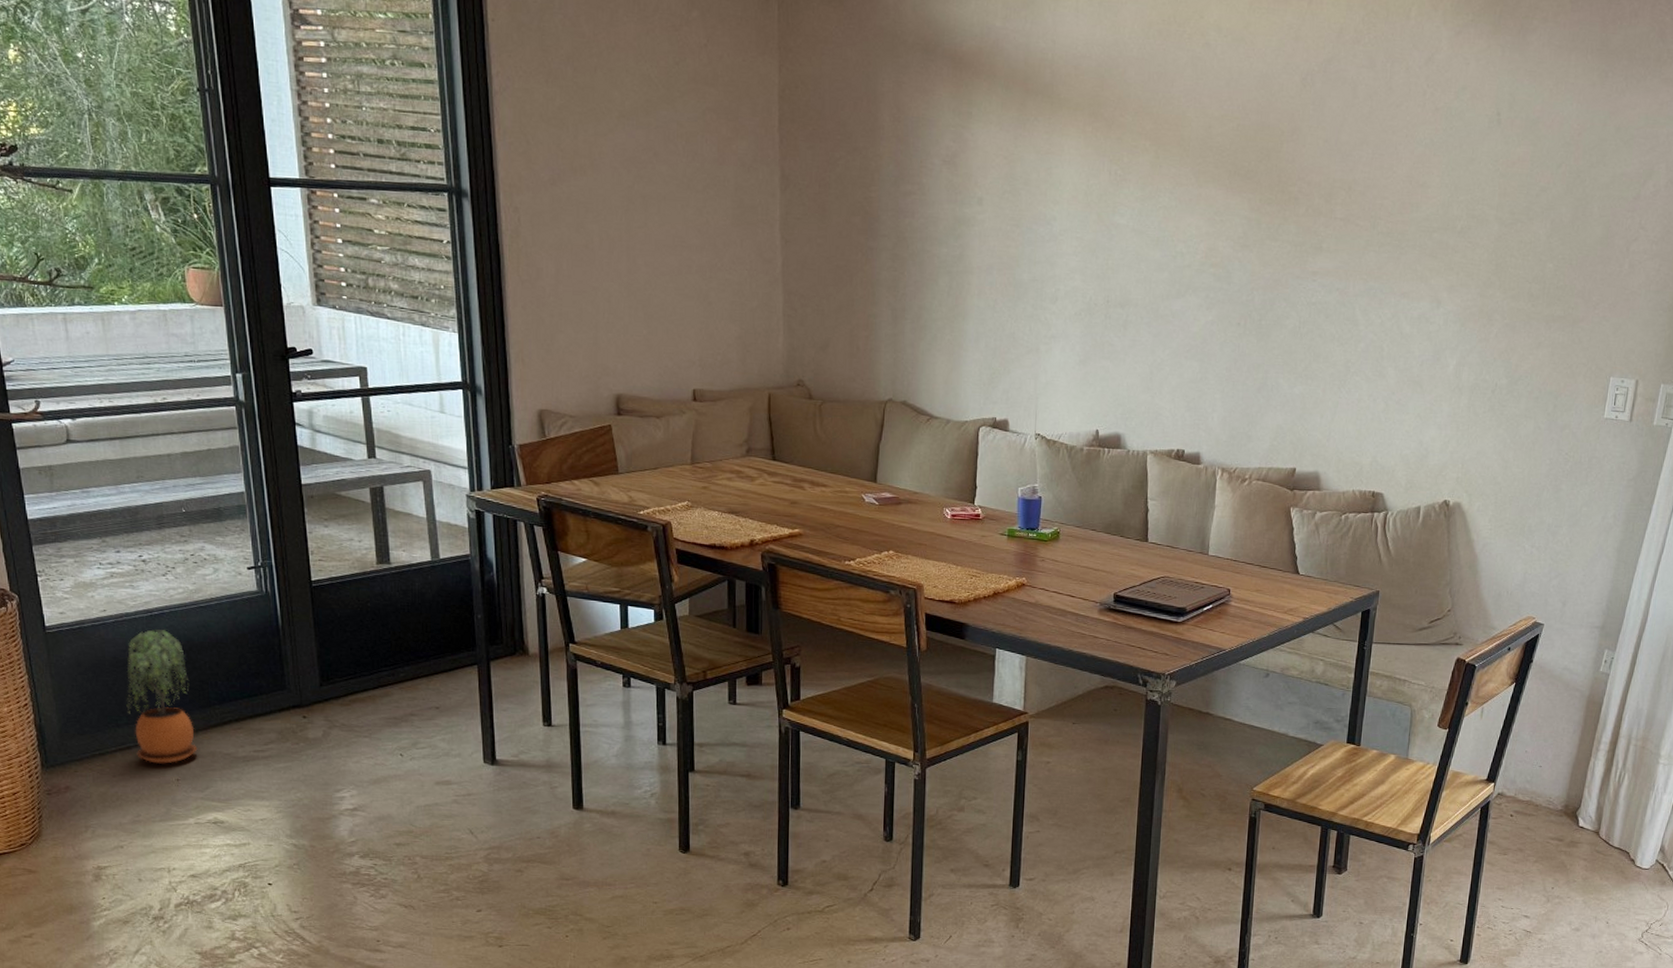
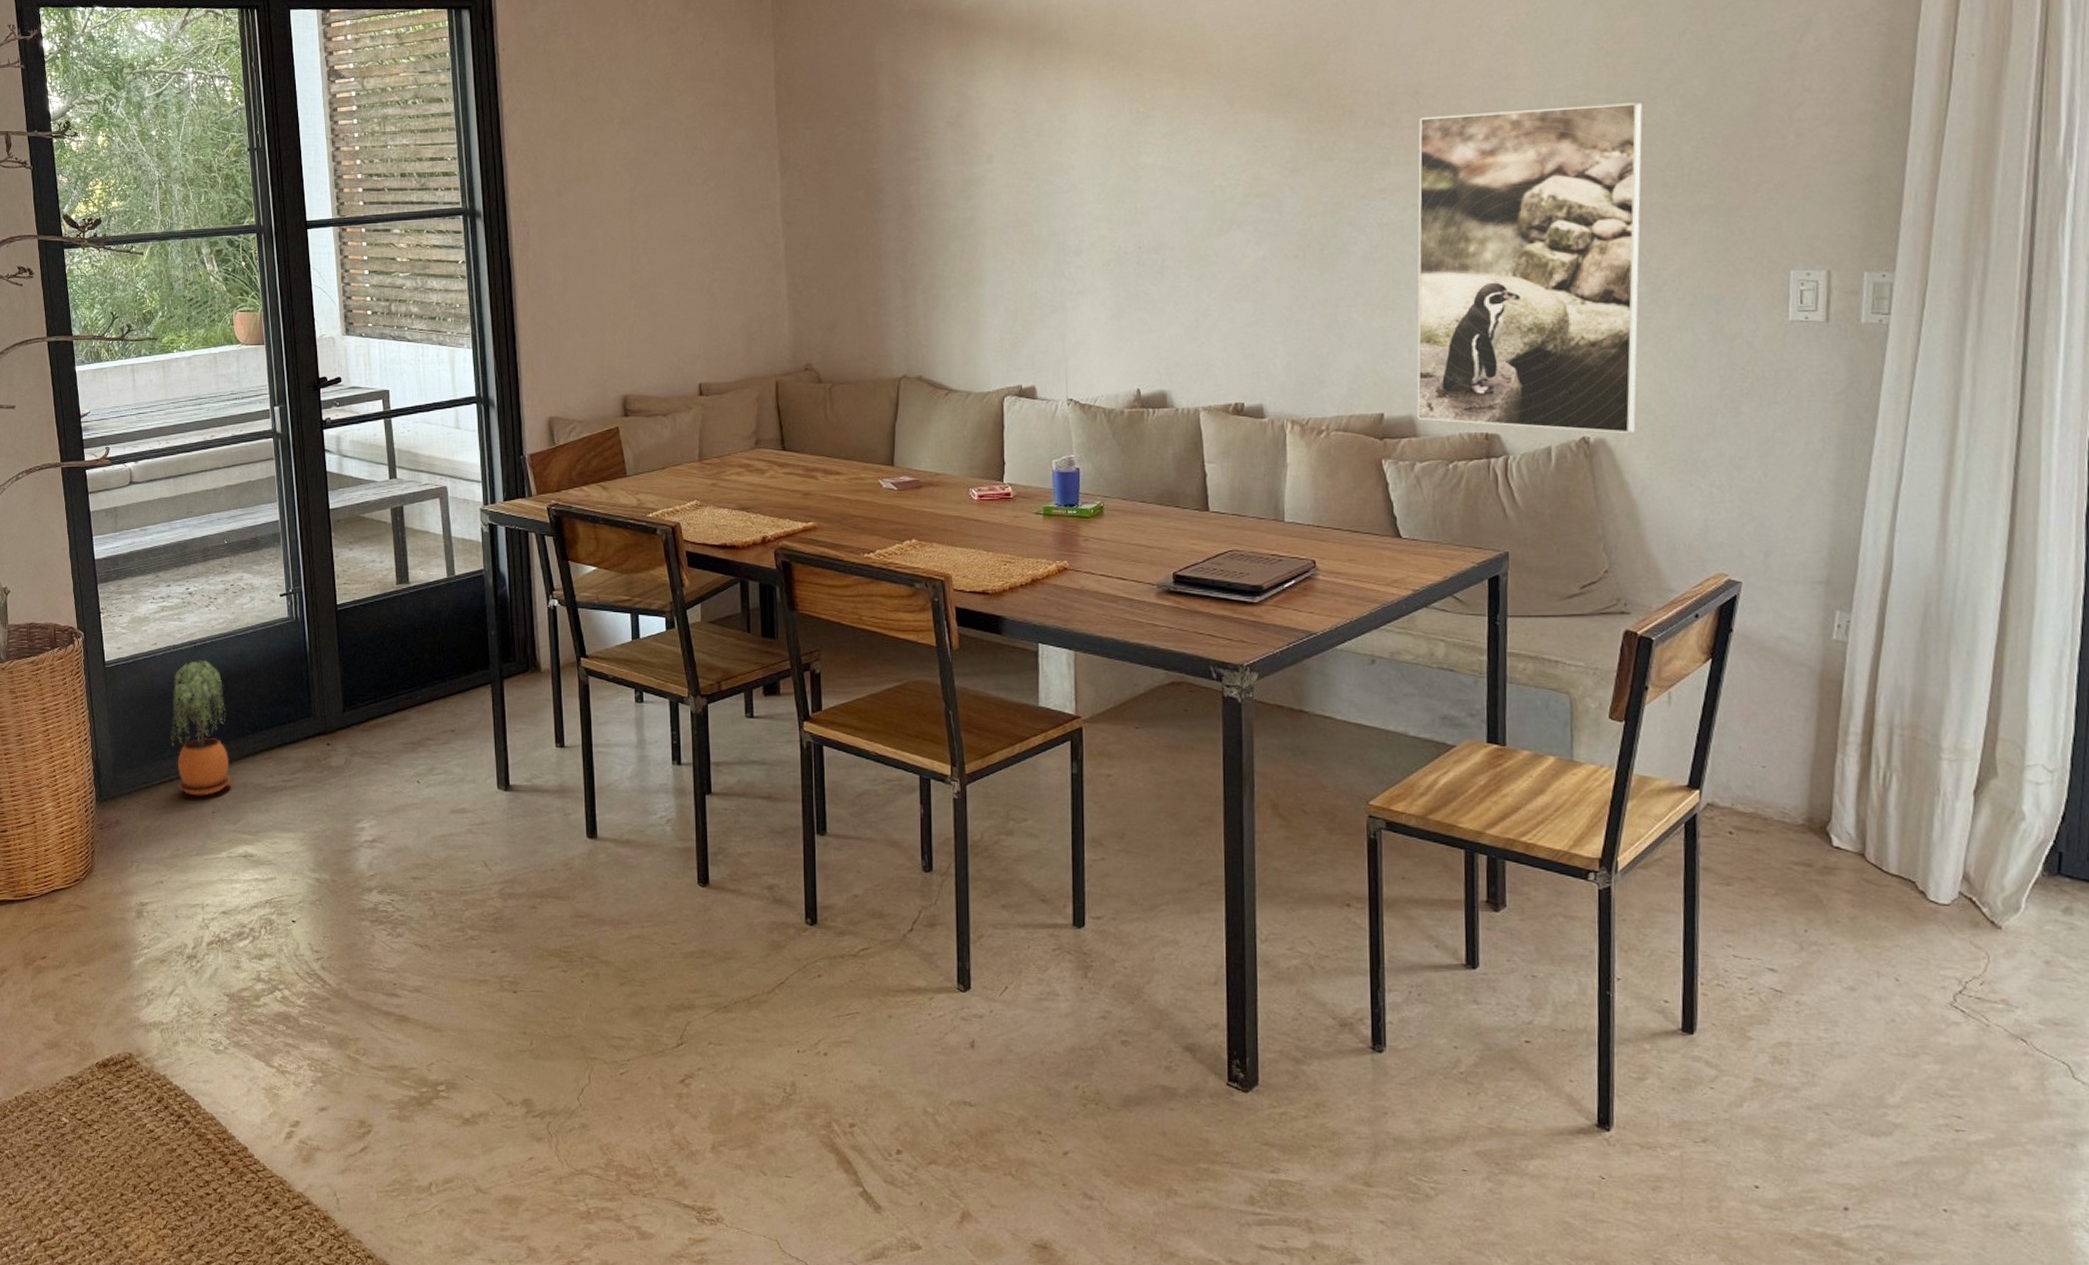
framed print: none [1322,211,1523,500] -> present [1417,102,1643,434]

